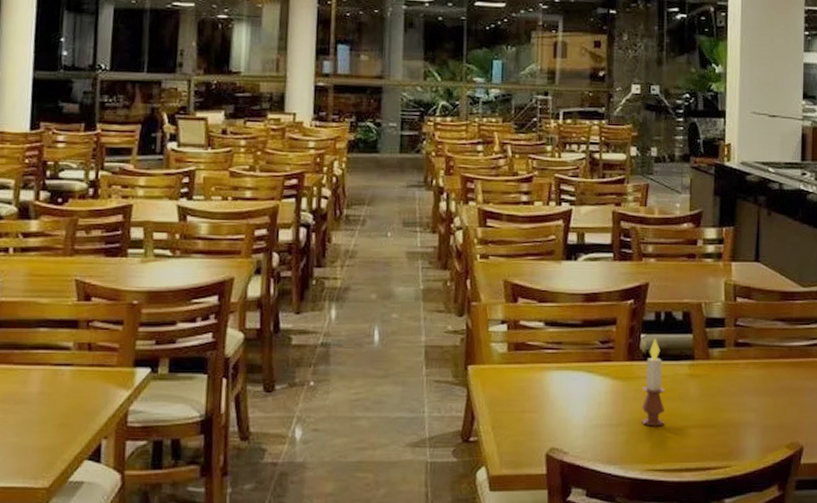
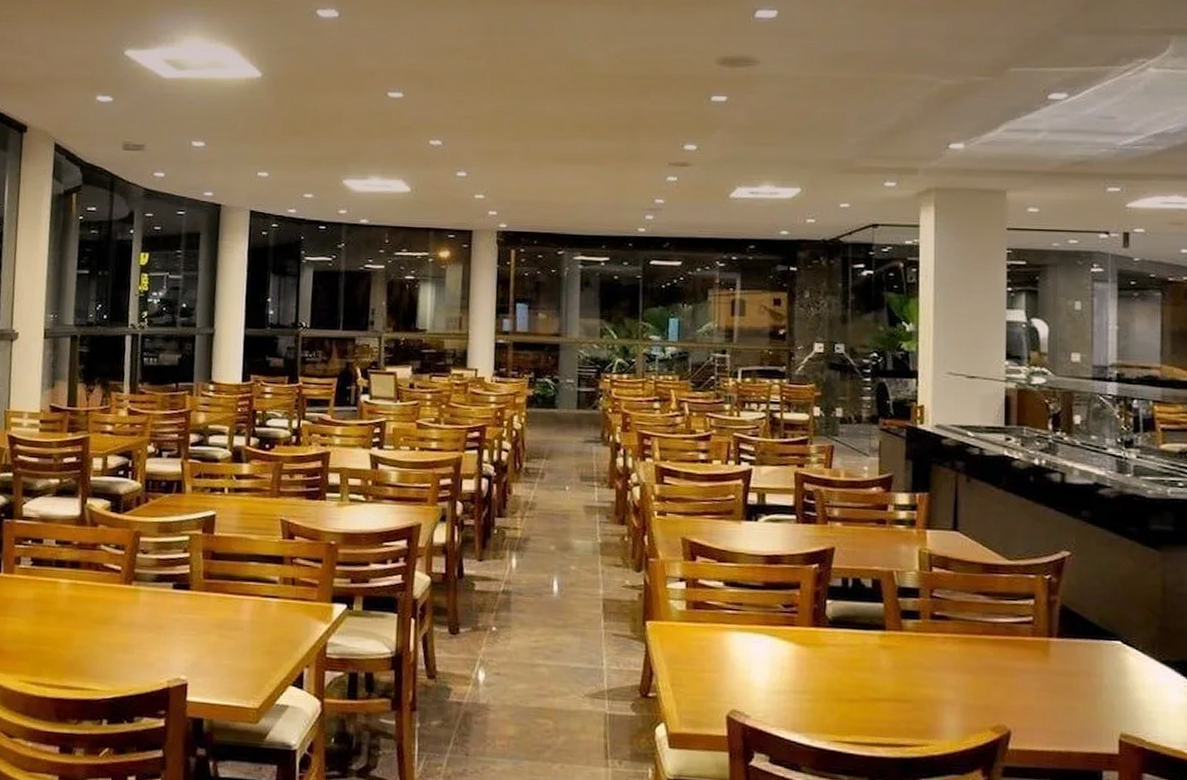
candle: present [642,337,665,427] -> none [828,604,853,697]

